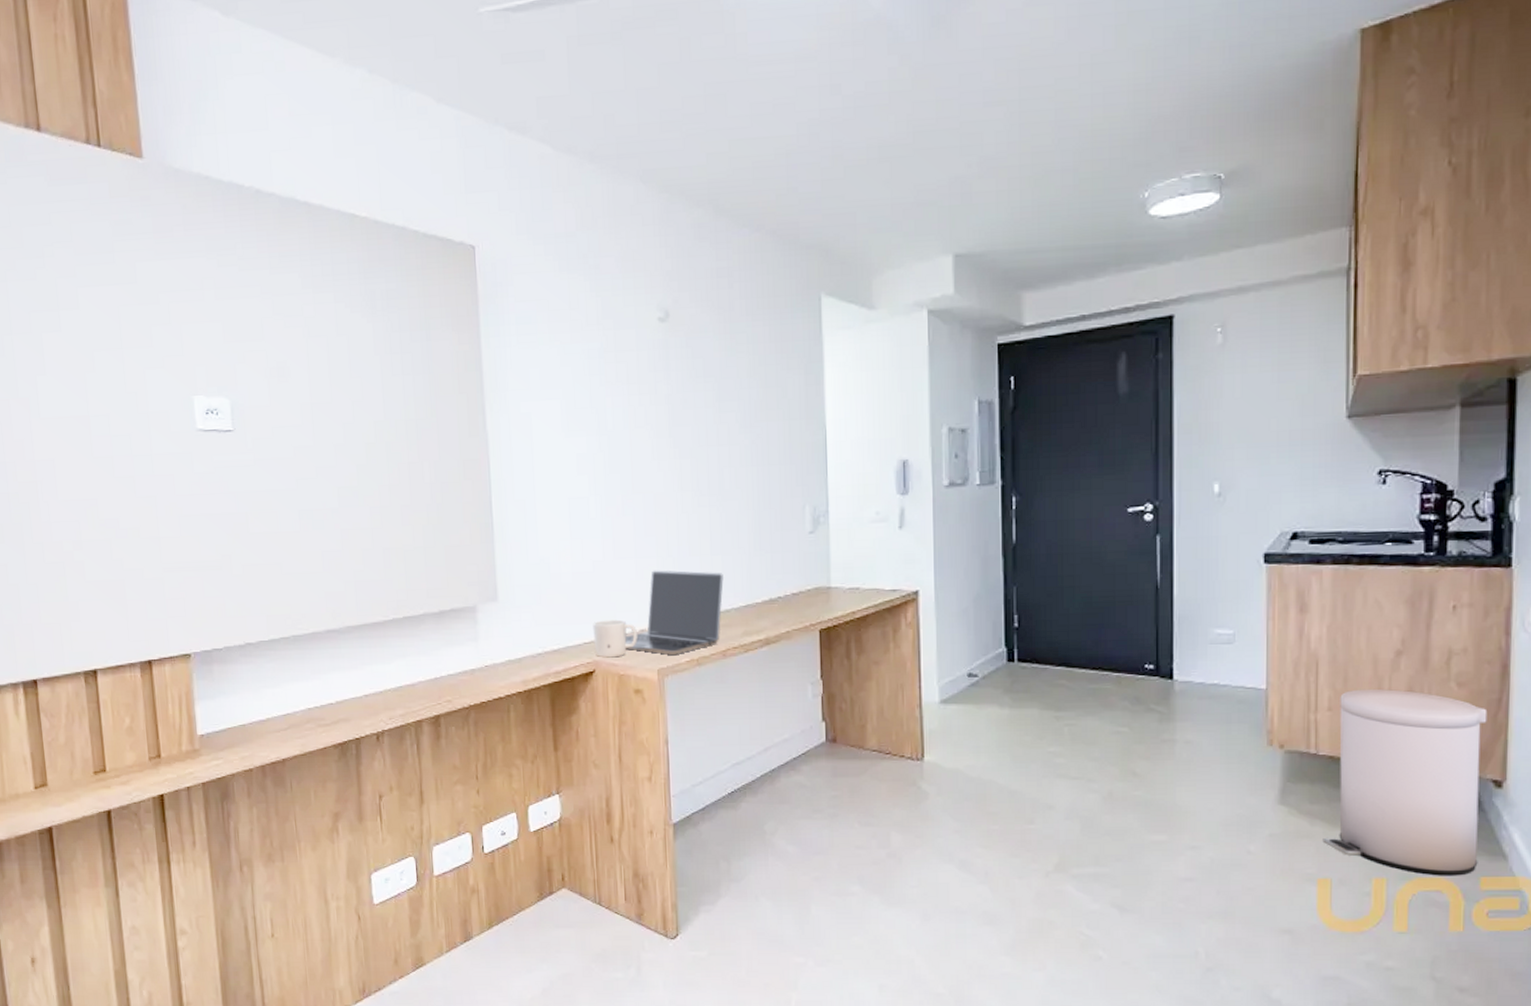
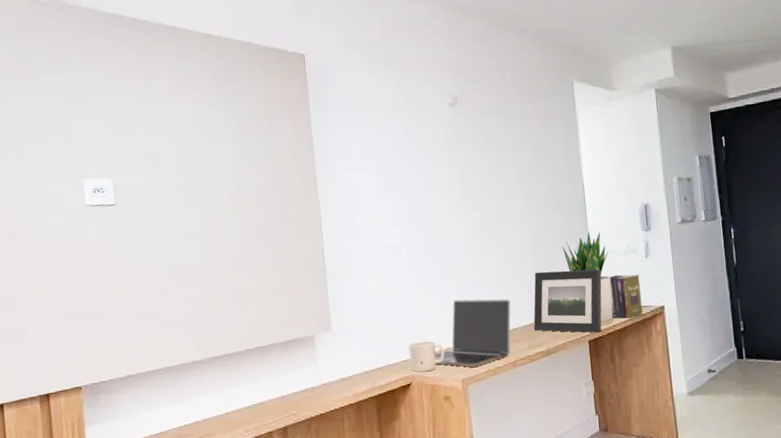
picture frame: none [751,540,842,620] -> present [533,269,602,333]
planter: none [792,492,854,612] -> present [561,232,613,326]
books: none [850,548,891,605] -> present [609,274,643,319]

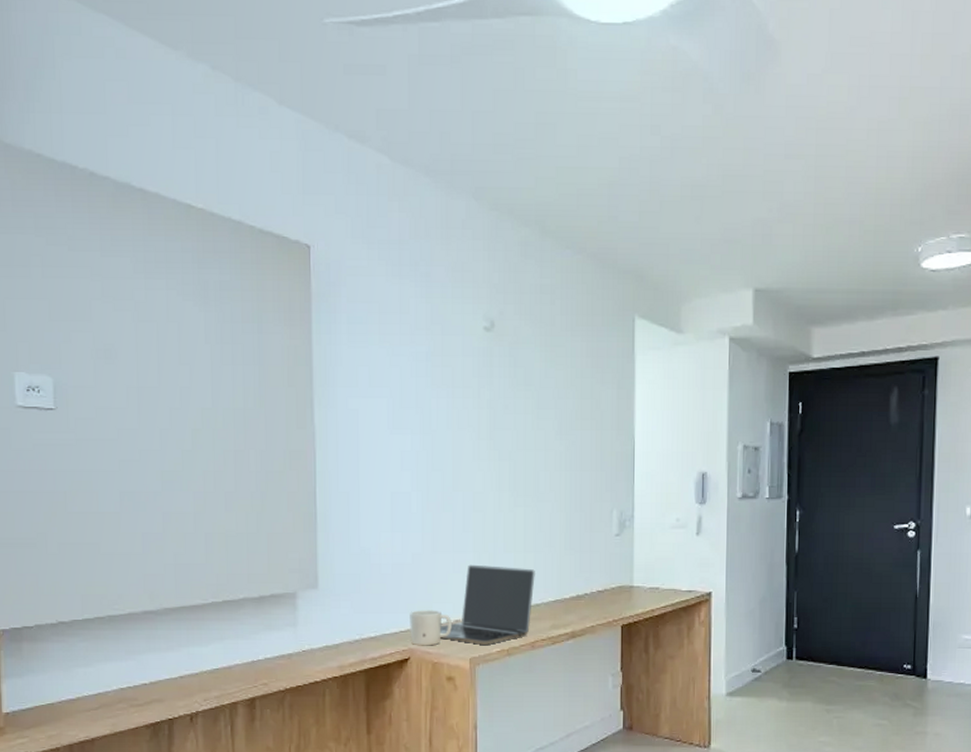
picture frame: present [533,269,602,333] -> none [559,540,645,617]
planter: present [561,232,613,326] -> none [601,499,655,609]
books: present [609,274,643,319] -> none [650,552,687,604]

